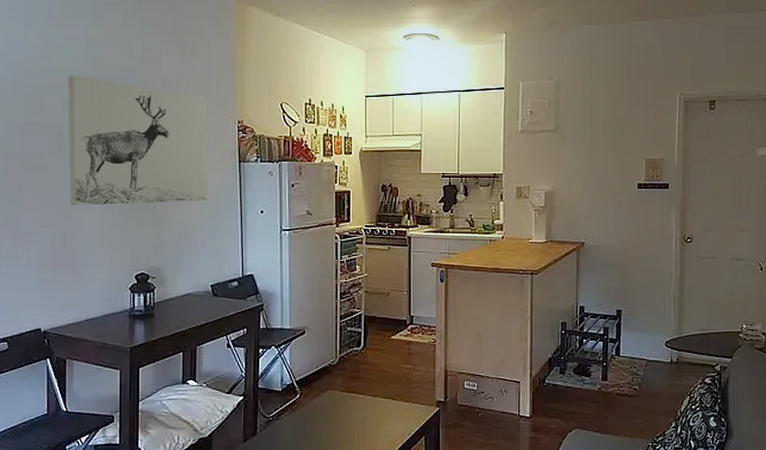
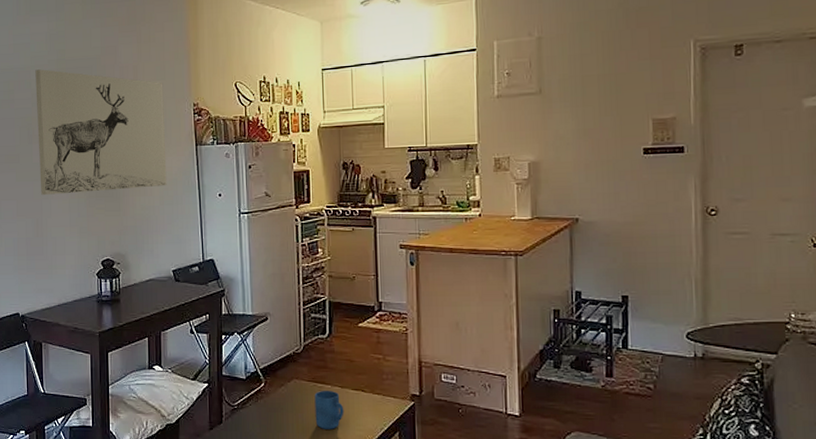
mug: none [348,399,375,437] -> present [314,390,344,429]

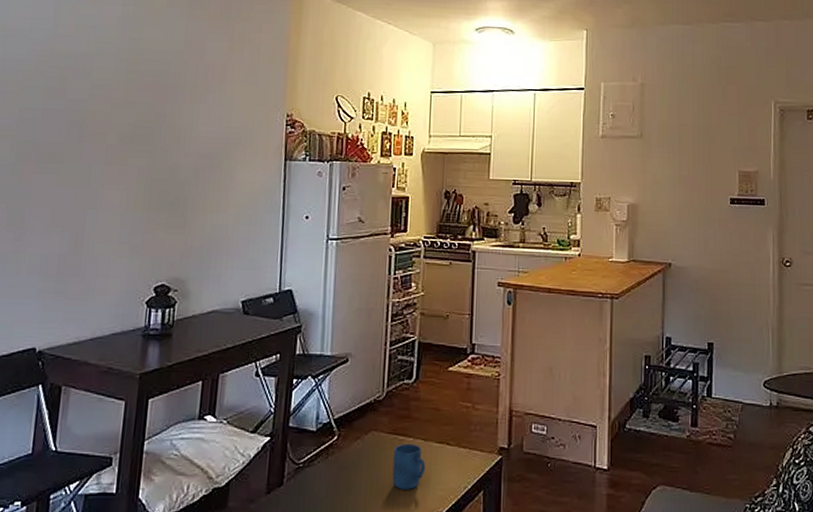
wall art: present [35,69,167,195] -> none [86,57,254,205]

